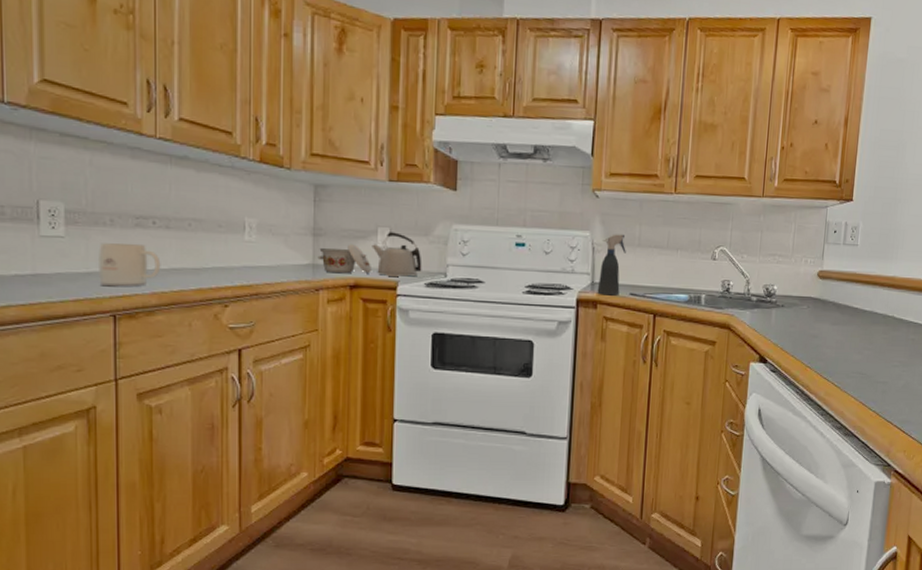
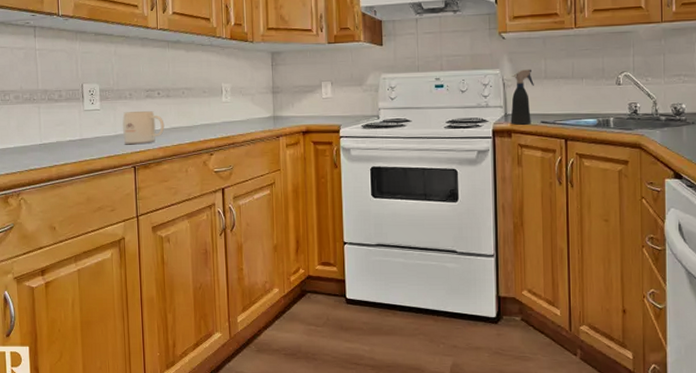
cooking pot: present [317,244,371,274] -> none [277,98,318,123]
kettle: present [372,232,422,278] -> none [318,85,359,123]

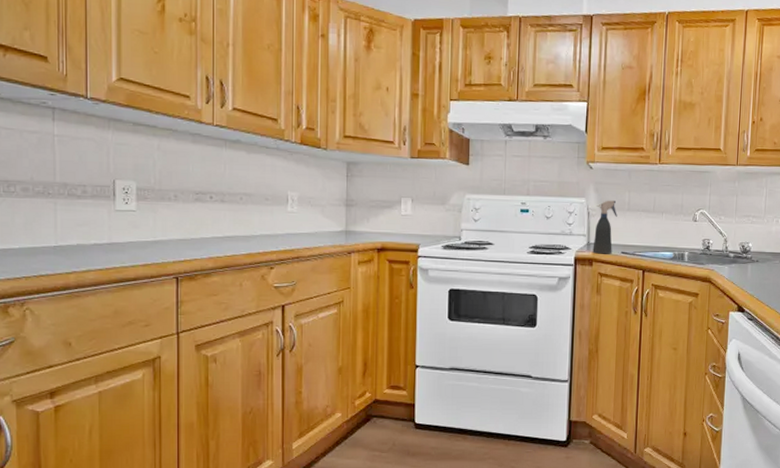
mug: present [122,110,165,145] -> none [164,215,217,253]

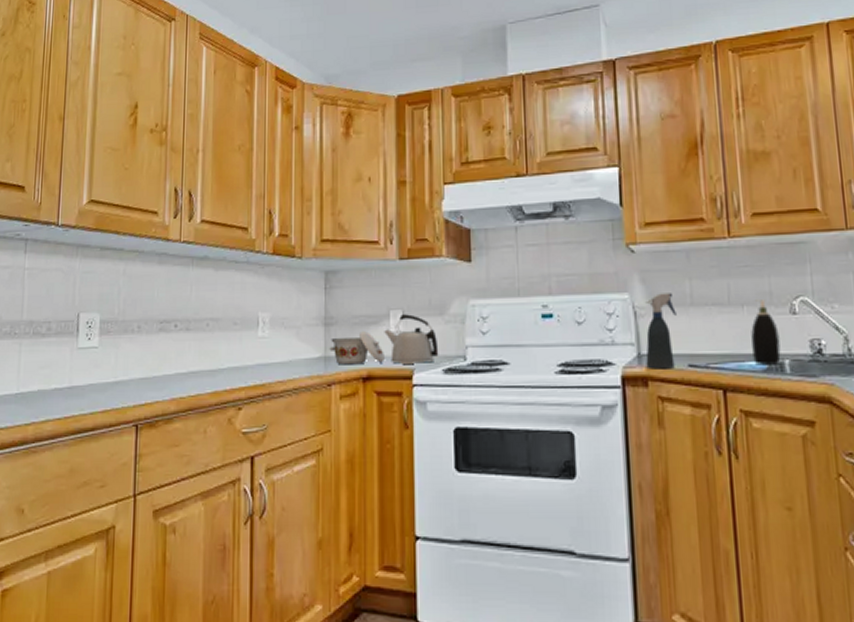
cooking pot: none [350,213,396,239] -> present [329,331,384,365]
kettle: none [396,202,440,241] -> present [384,314,439,365]
soap dispenser: none [665,210,684,255] -> present [751,299,781,365]

